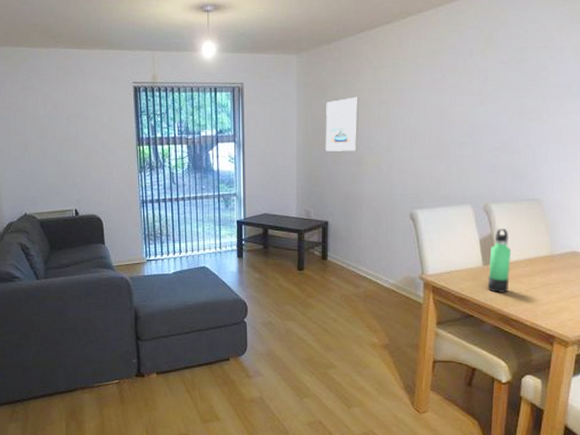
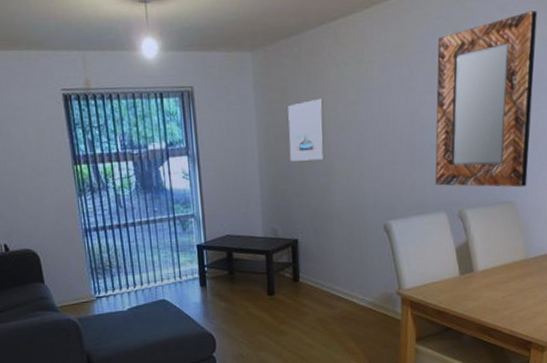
home mirror: none [462,22,569,186] -> present [435,10,537,188]
thermos bottle: present [487,229,512,293] -> none [465,235,488,303]

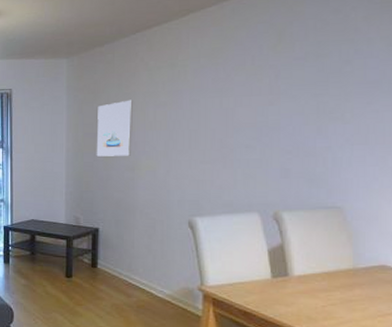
home mirror: present [435,10,537,188] -> none [248,11,380,193]

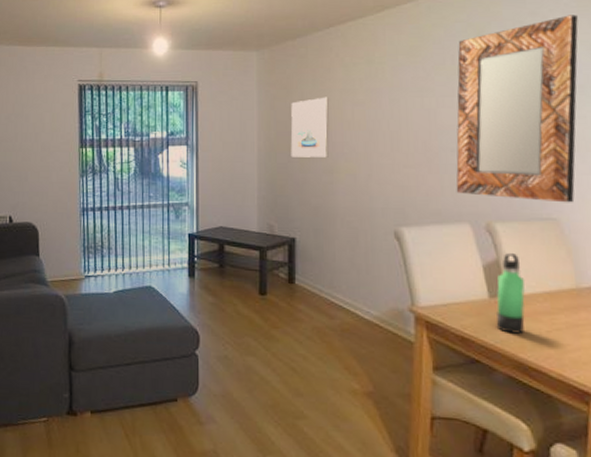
home mirror: none [248,11,380,193] -> present [456,14,578,203]
thermos bottle: none [276,239,306,308] -> present [496,253,526,334]

